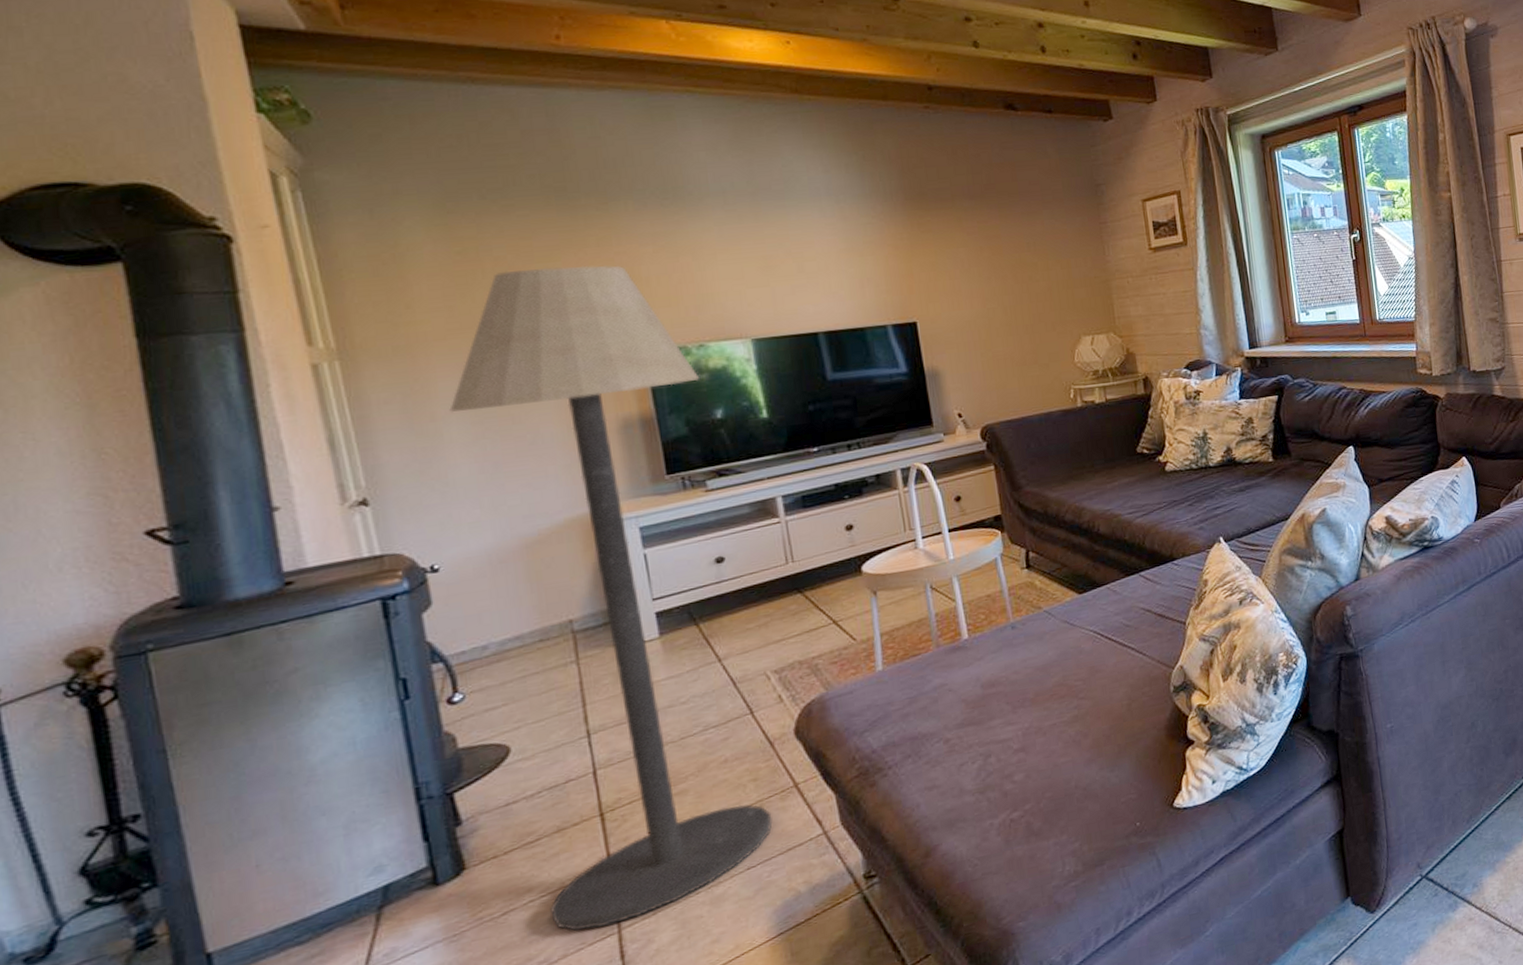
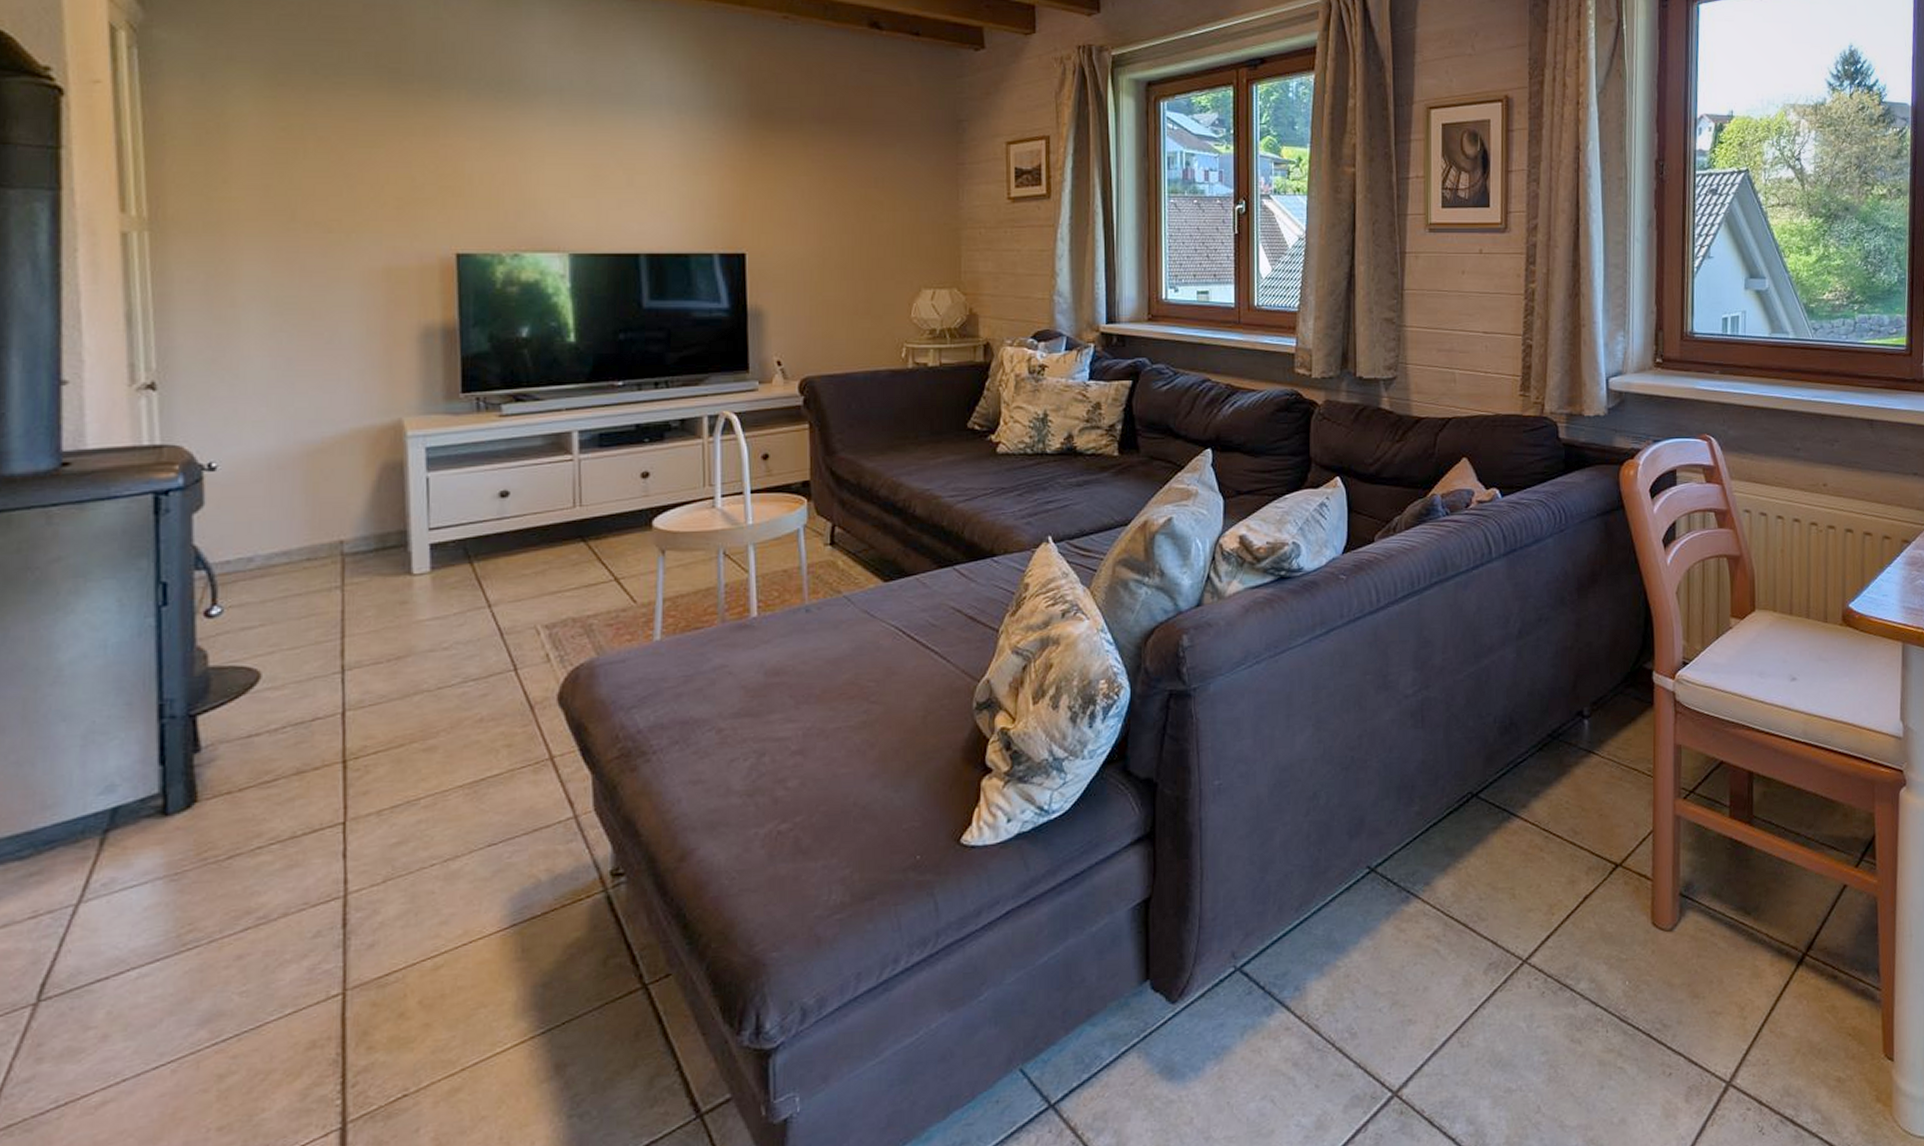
floor lamp: present [449,265,773,932] -> none [251,153,522,889]

